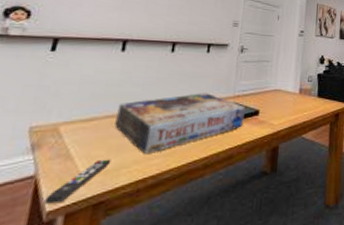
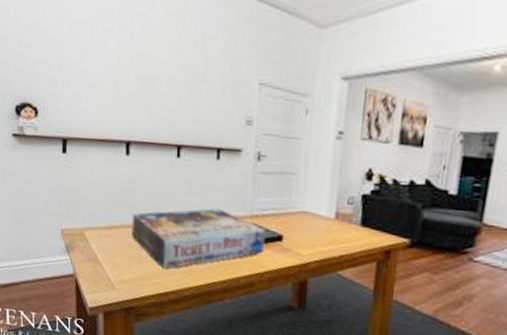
remote control: present [44,159,111,204] -> none [86,268,134,302]

